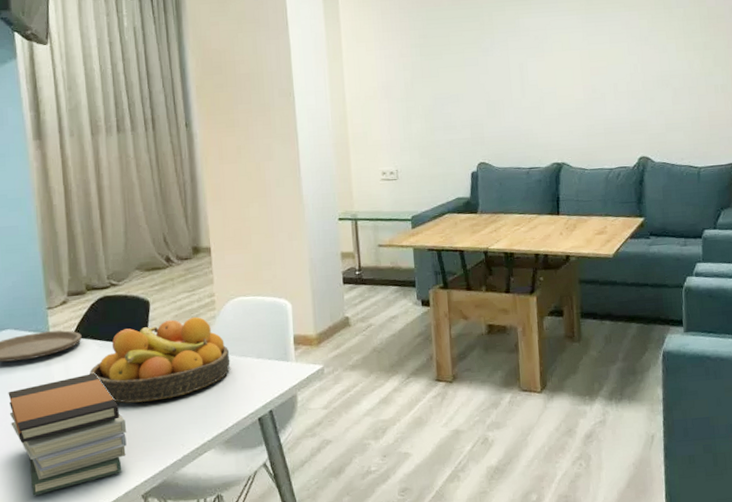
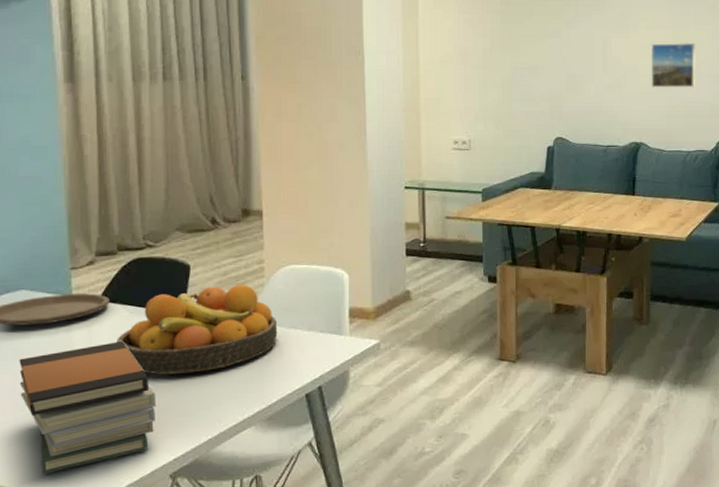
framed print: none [567,61,614,108] -> present [650,42,696,88]

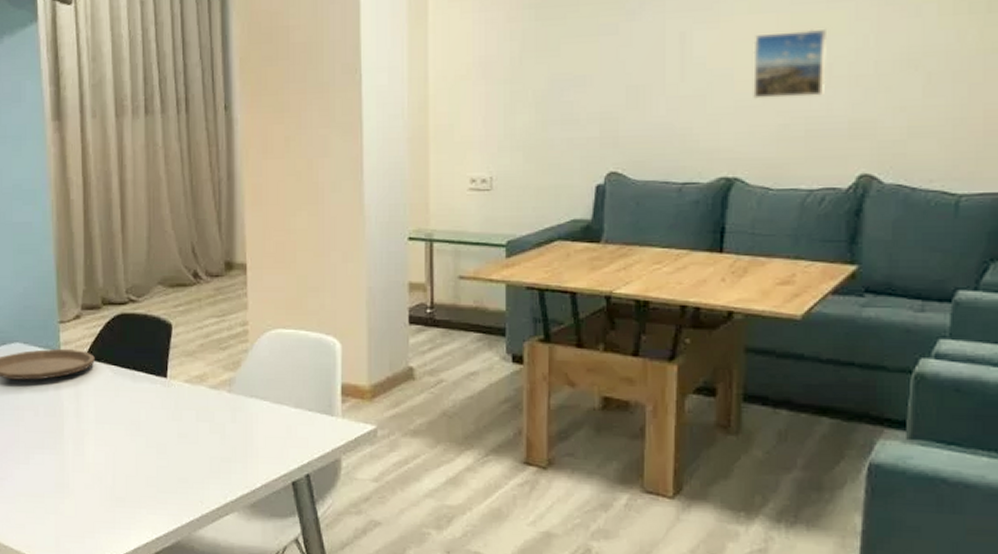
book stack: present [19,341,157,474] -> none [14,404,140,537]
fruit bowl: present [117,284,278,375] -> none [102,348,262,445]

